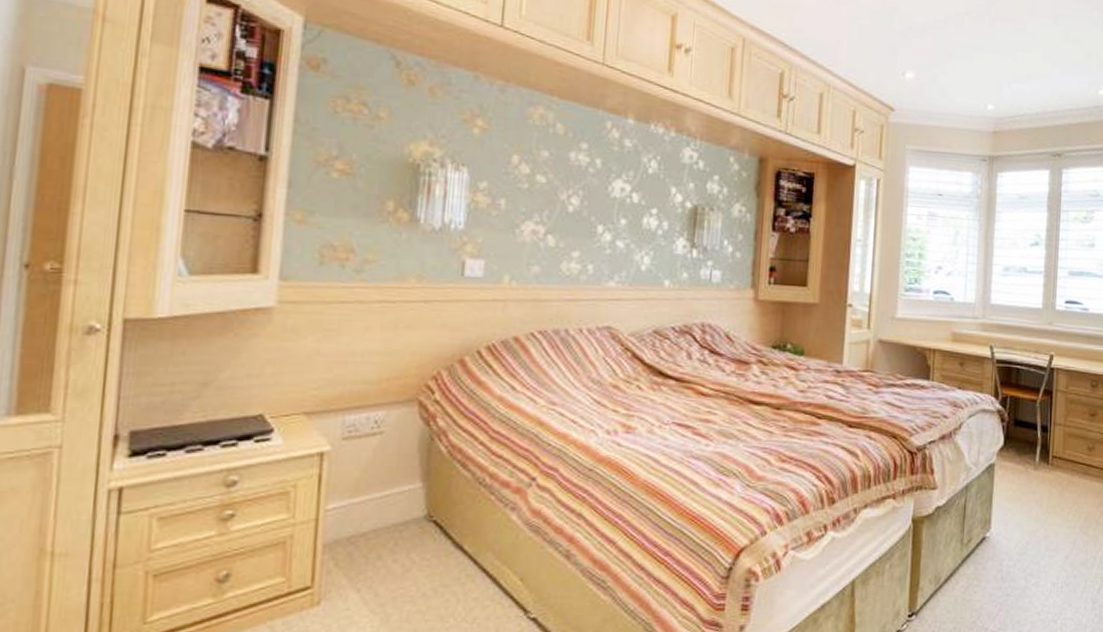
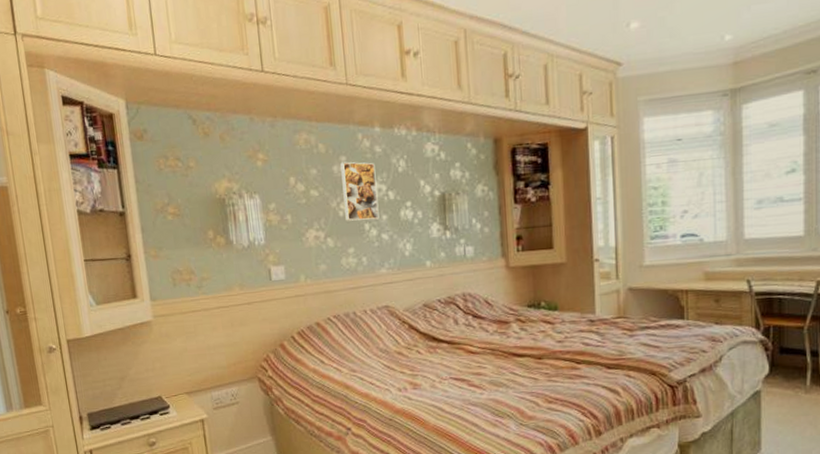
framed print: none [575,149,622,223] -> present [340,161,380,221]

